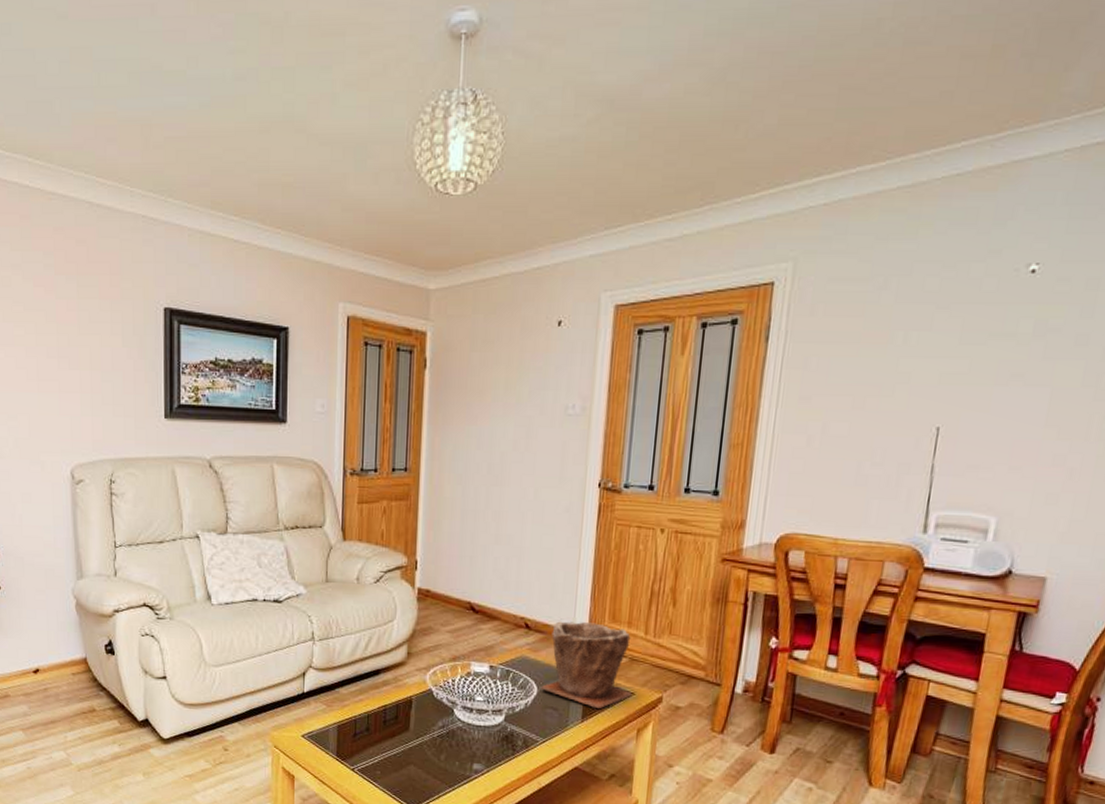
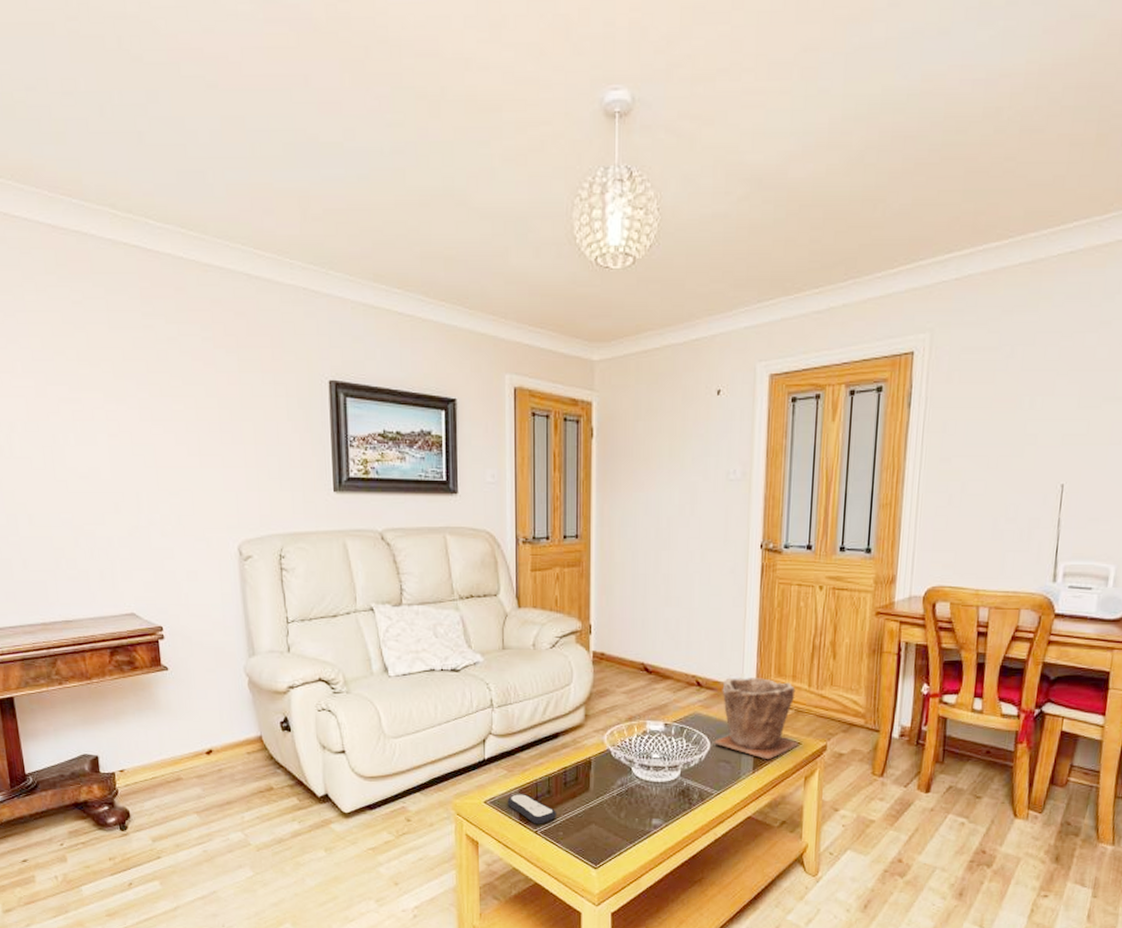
remote control: none [325,729,374,762] -> present [507,794,556,824]

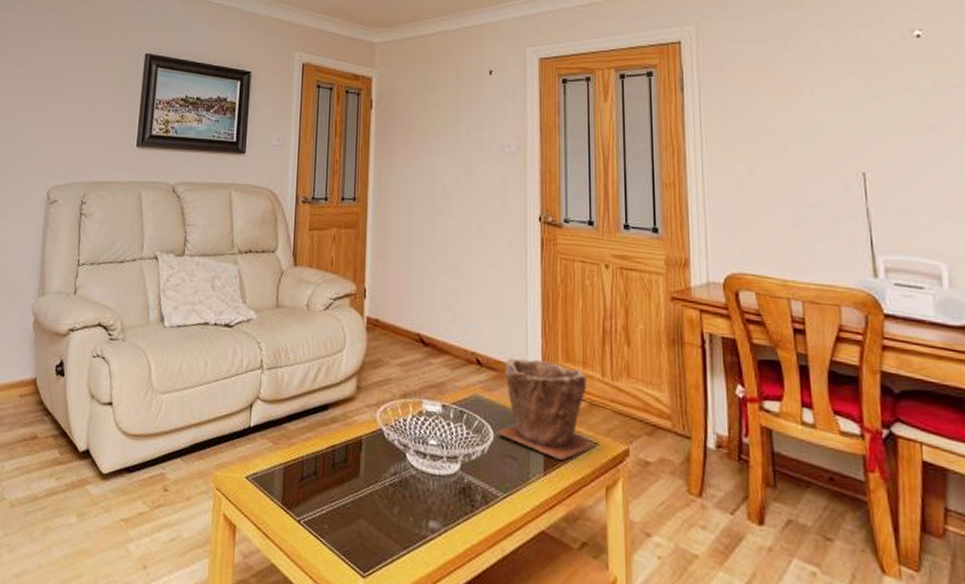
remote control: present [507,794,556,824] -> none [270,471,322,512]

